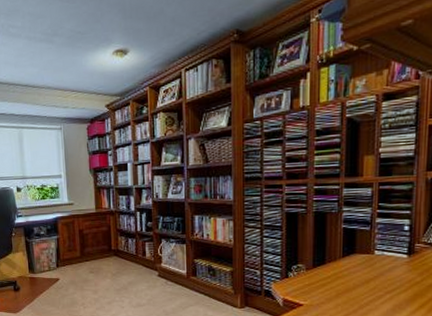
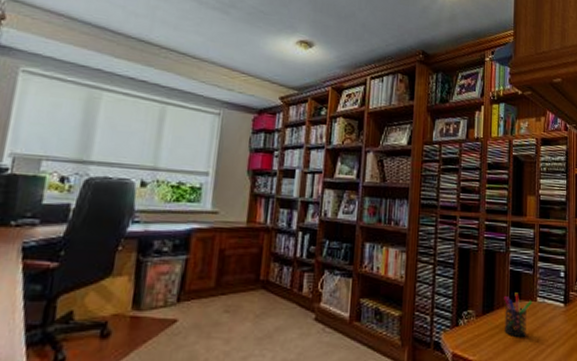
pen holder: none [337,247,370,286] -> present [504,292,533,338]

